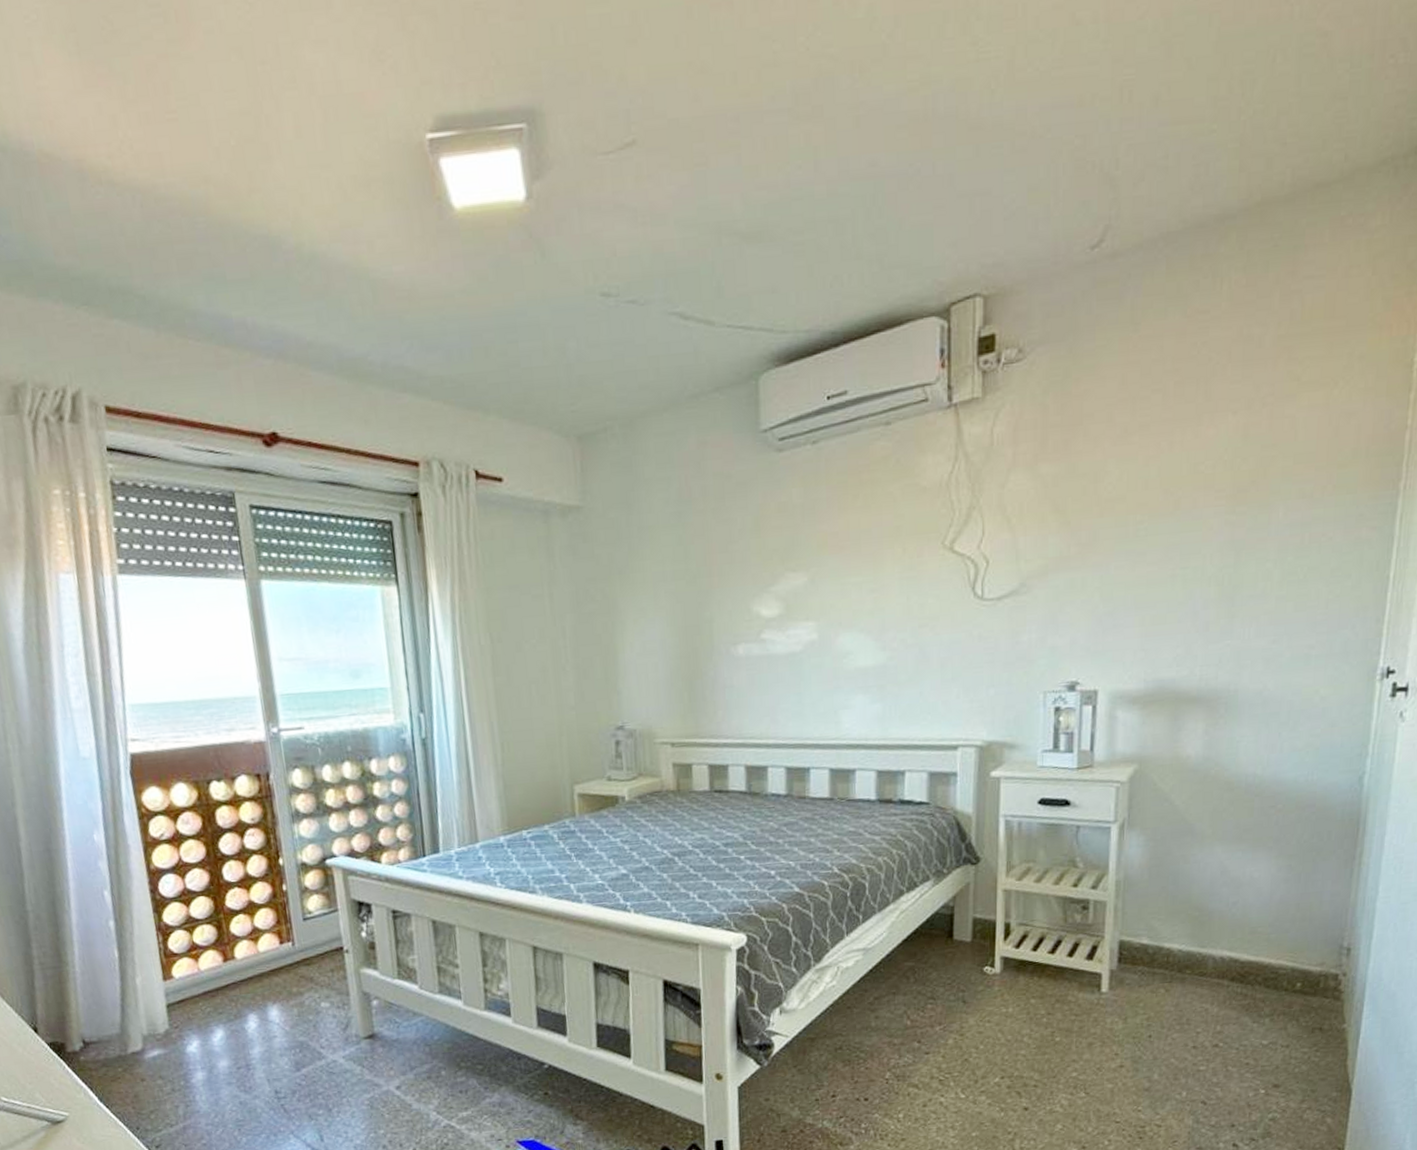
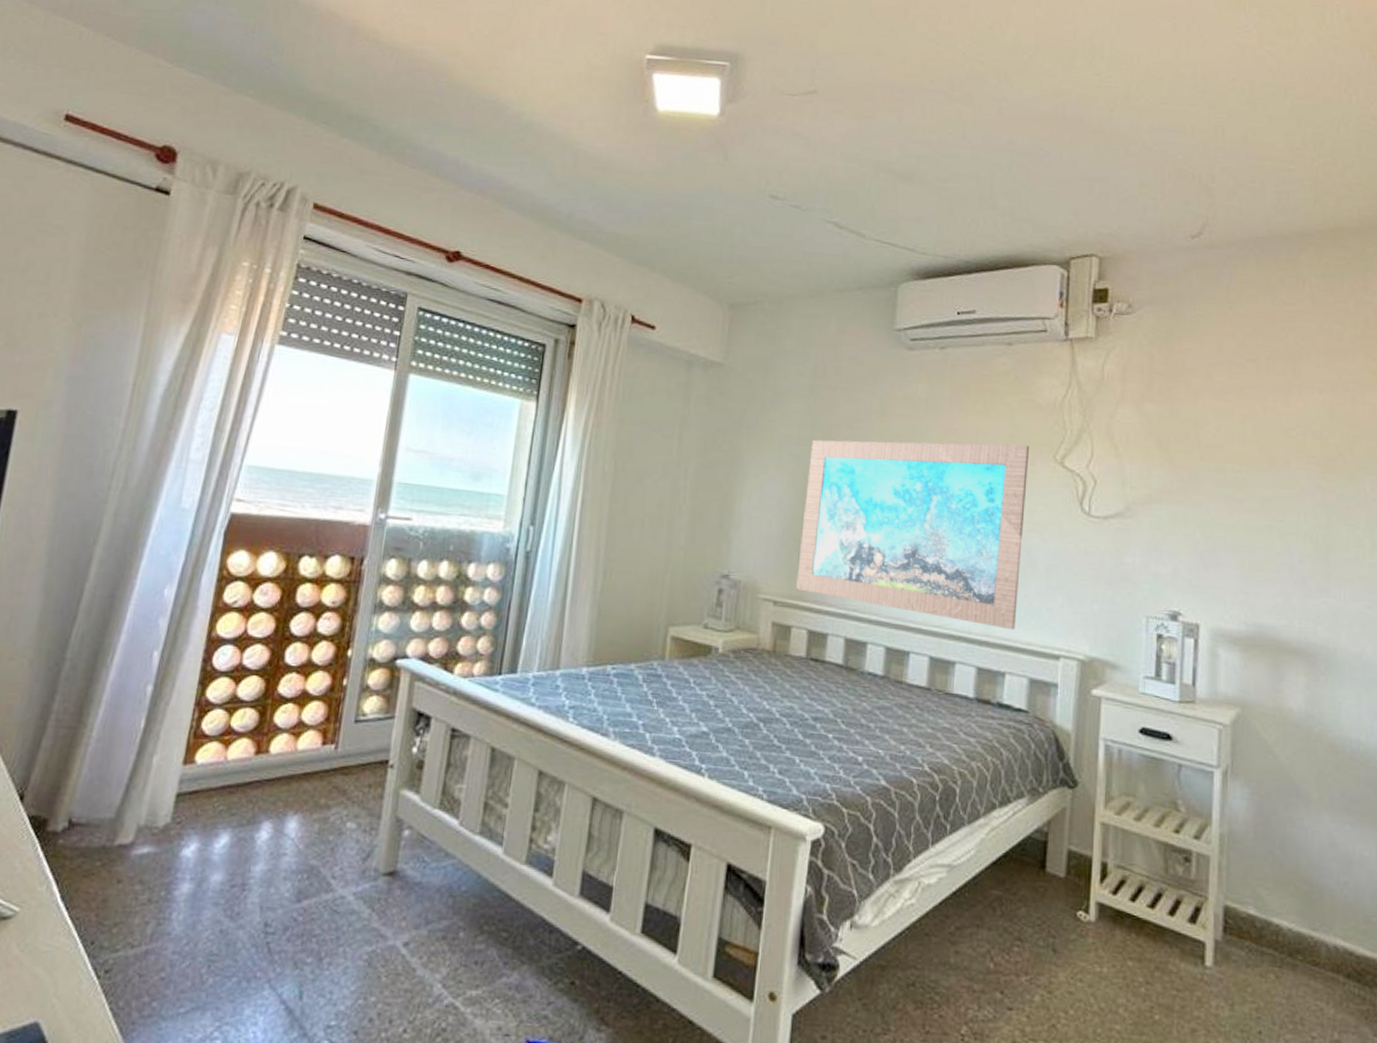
wall art: none [687,535,917,730] -> present [796,440,1030,630]

